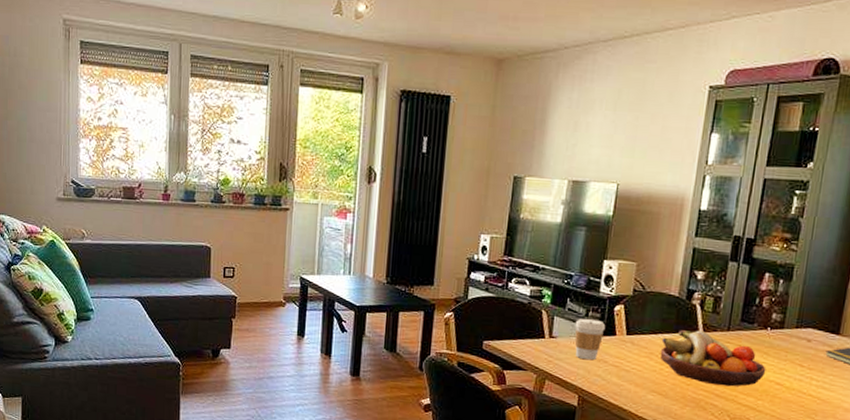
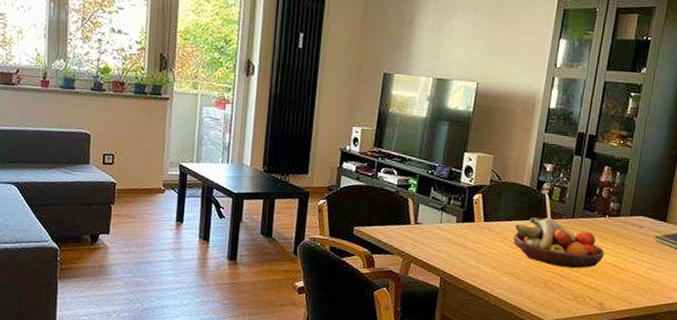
coffee cup: present [574,319,606,361] -> none [437,206,466,245]

